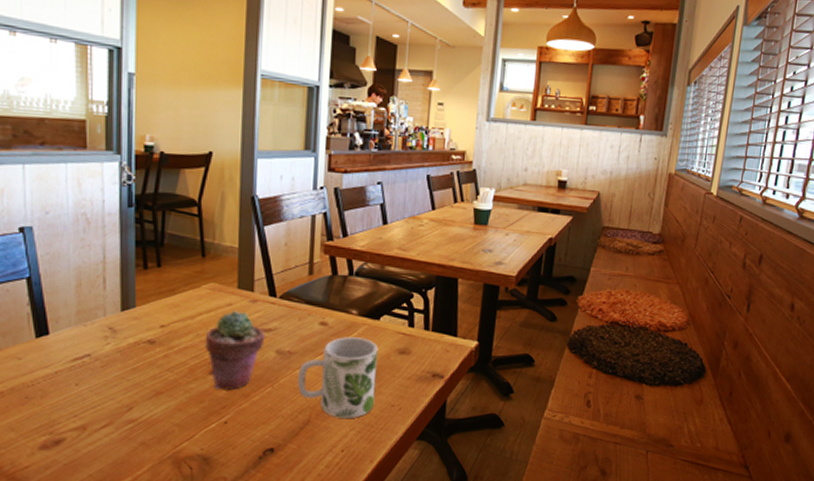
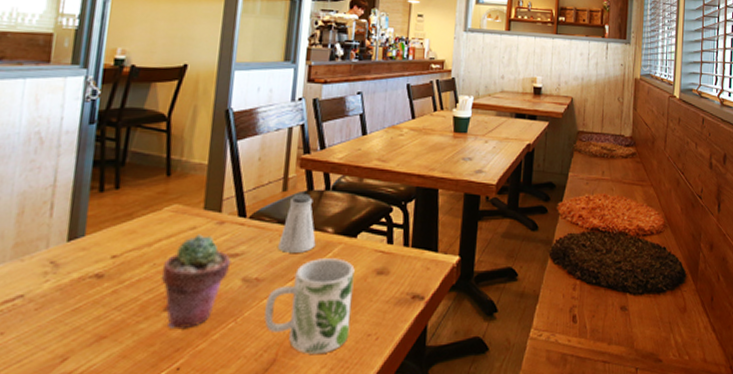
saltshaker: none [307,277,342,331] -> present [278,193,316,253]

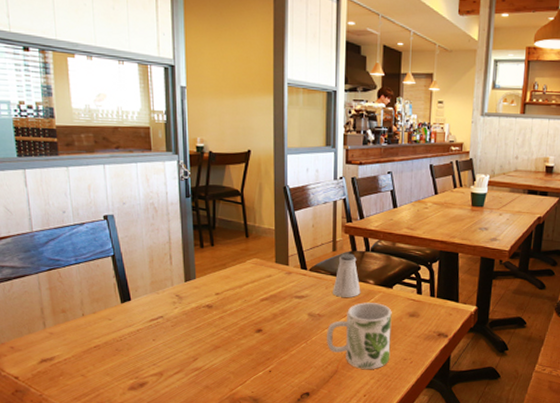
potted succulent: present [160,234,231,329] -> none [251,281,299,345]

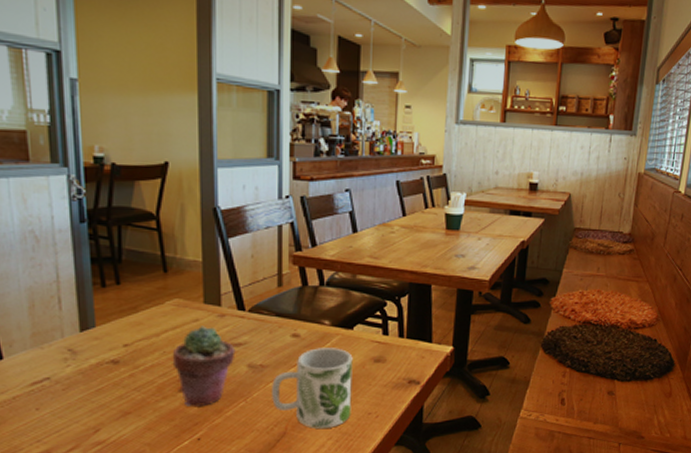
potted succulent: none [251,281,299,345] -> present [172,326,236,406]
saltshaker: present [333,253,361,297] -> none [278,289,314,343]

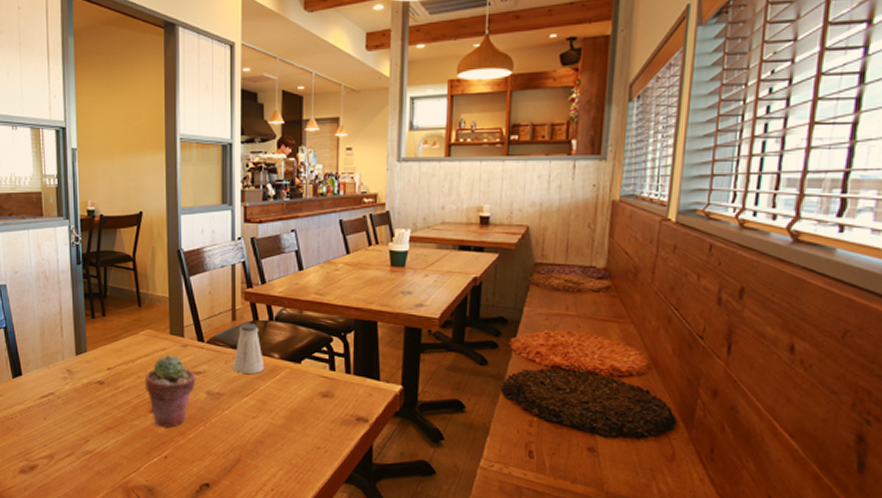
mug: present [272,348,353,429] -> none [228,380,301,459]
saltshaker: none [278,289,314,343] -> present [233,323,265,374]

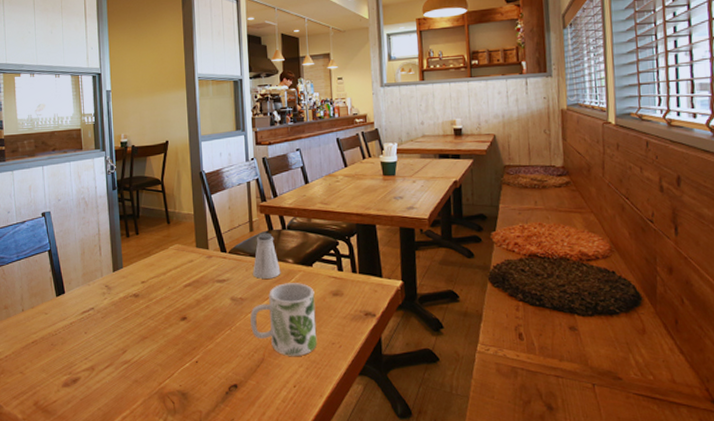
potted succulent: present [144,354,196,427] -> none [175,265,221,333]
mug: none [228,380,301,459] -> present [250,283,318,356]

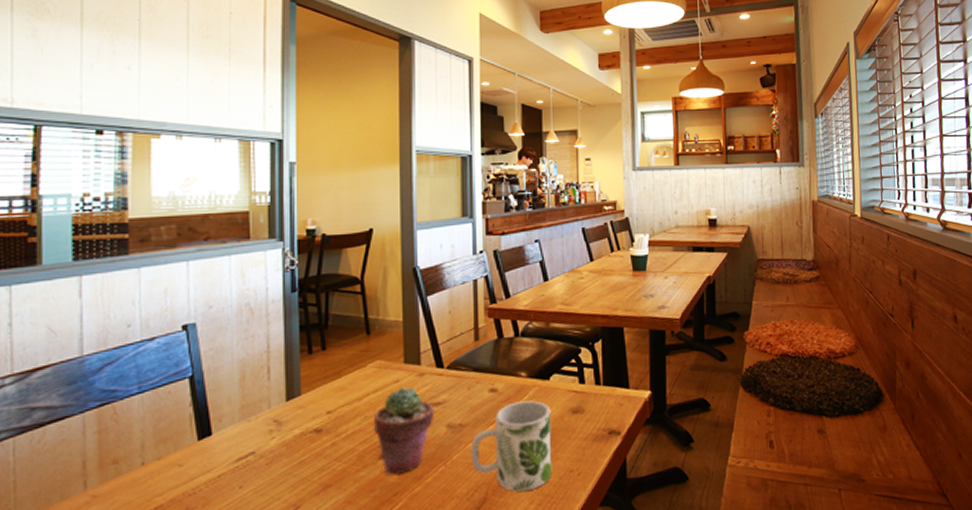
potted succulent: none [175,265,221,333] -> present [373,386,435,475]
saltshaker: present [253,233,281,279] -> none [476,341,511,399]

